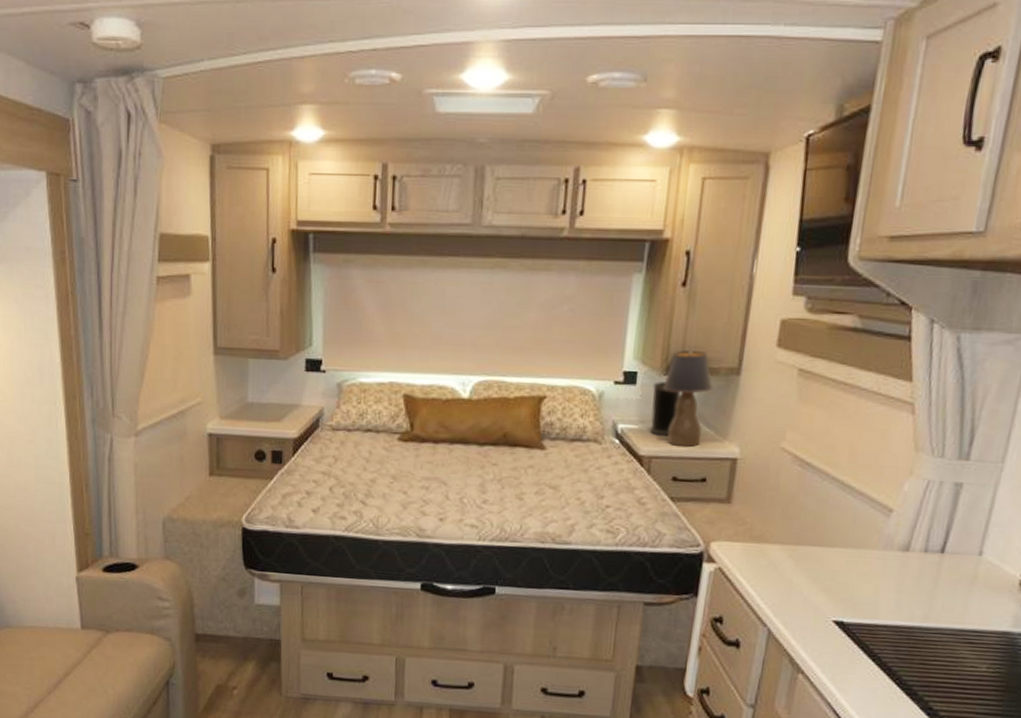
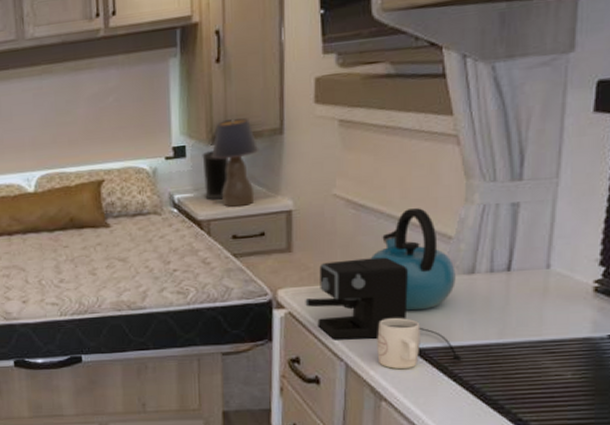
coffee maker: none [737,519,887,642] -> present [305,257,465,362]
mug: none [801,587,849,643] -> present [377,318,421,370]
kettle: none [808,474,891,583] -> present [370,208,456,311]

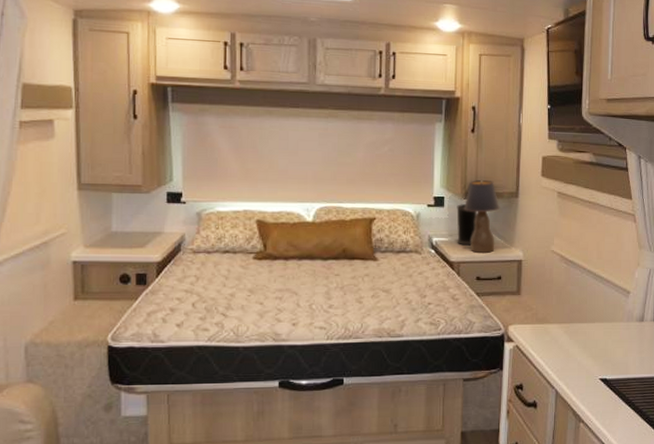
coffee maker: present [305,257,465,362] -> none [528,304,637,391]
kettle: present [370,208,456,311] -> none [575,267,632,348]
mug: present [377,318,421,370] -> none [578,354,608,396]

